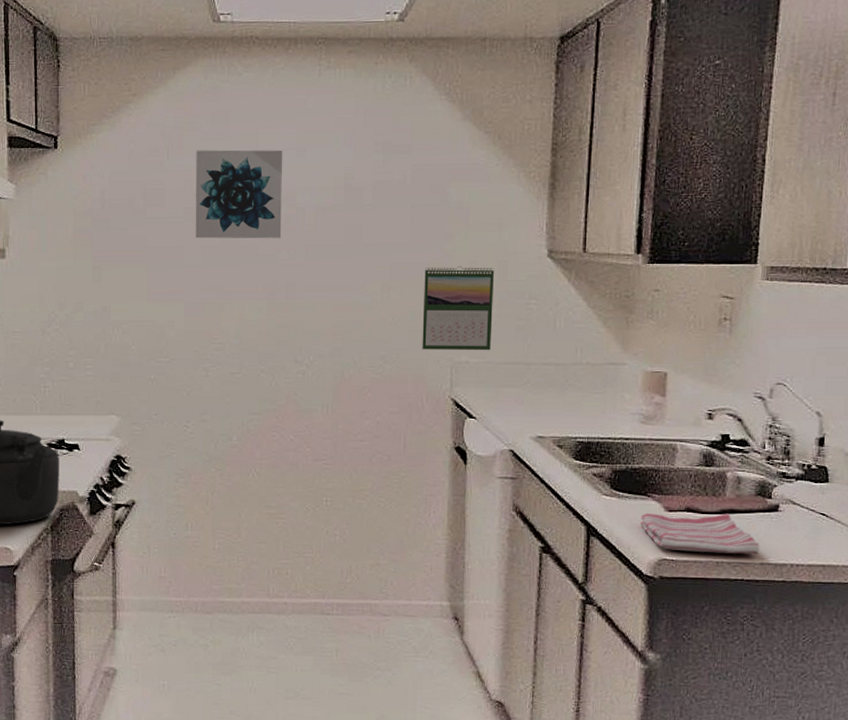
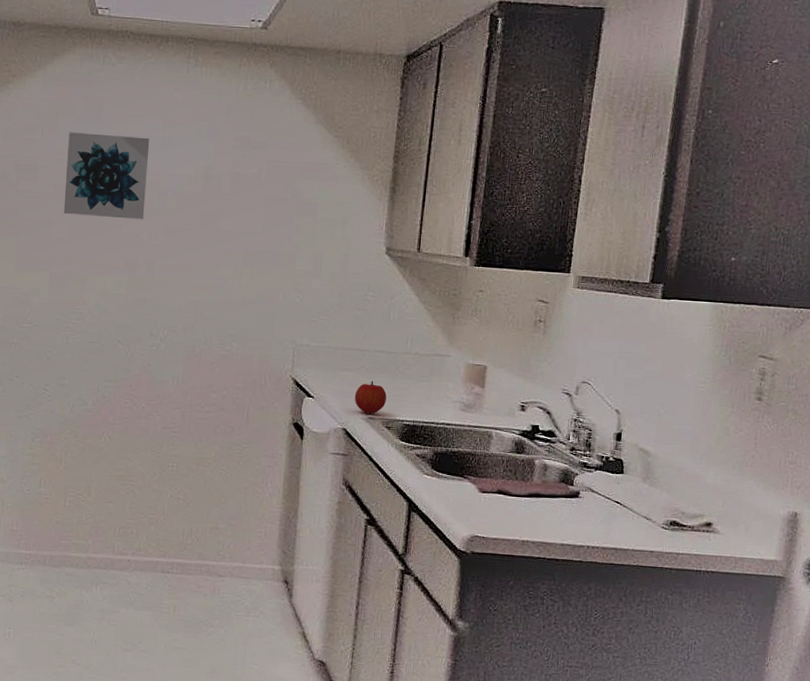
calendar: present [422,266,495,351] -> none [268,256,338,336]
fruit: none [521,396,556,433] -> present [354,381,386,415]
dish towel: present [641,513,760,555] -> none [457,493,562,536]

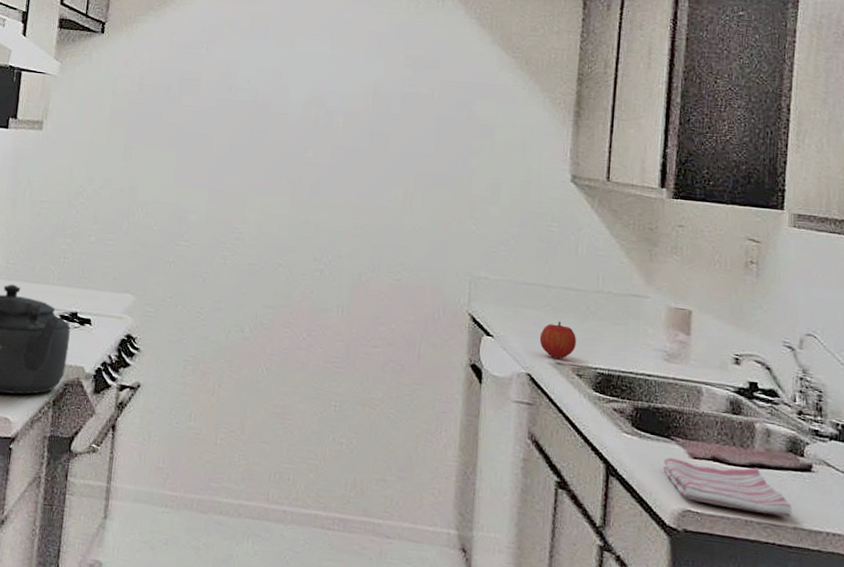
wall art: present [63,132,150,220] -> none [226,47,317,138]
dish towel: none [457,493,562,536] -> present [663,458,793,518]

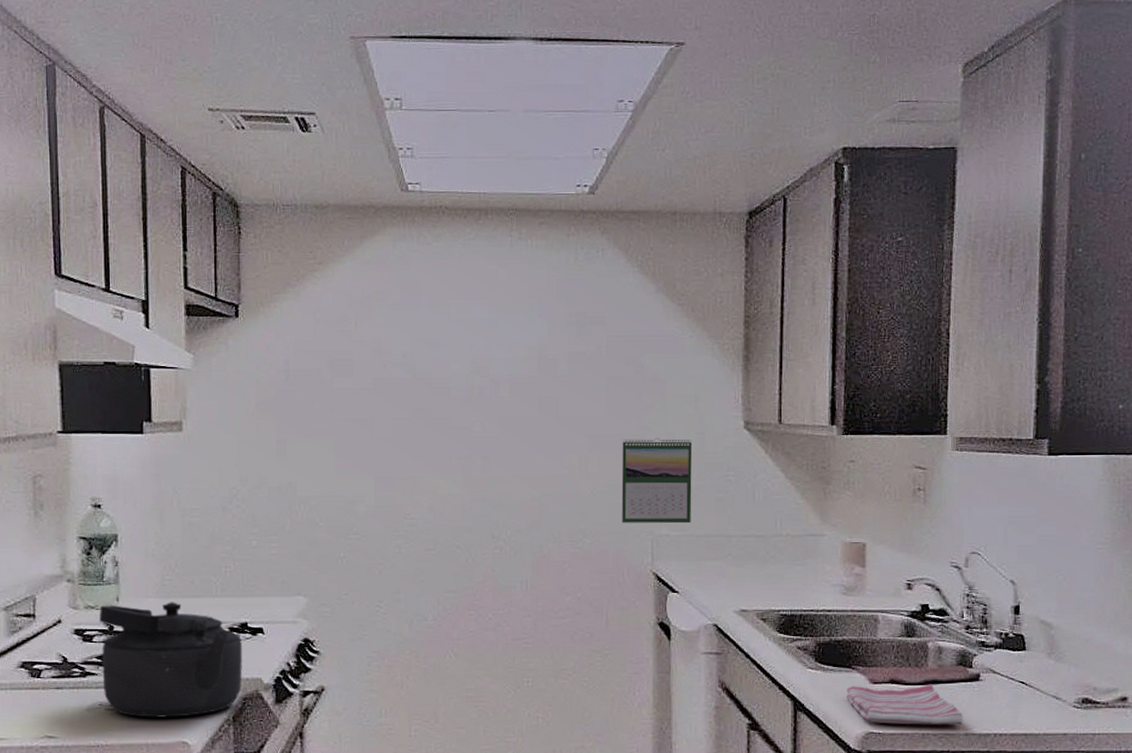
calendar: none [441,180,518,269] -> present [621,438,693,524]
fruit: present [539,321,576,359] -> none [723,569,758,607]

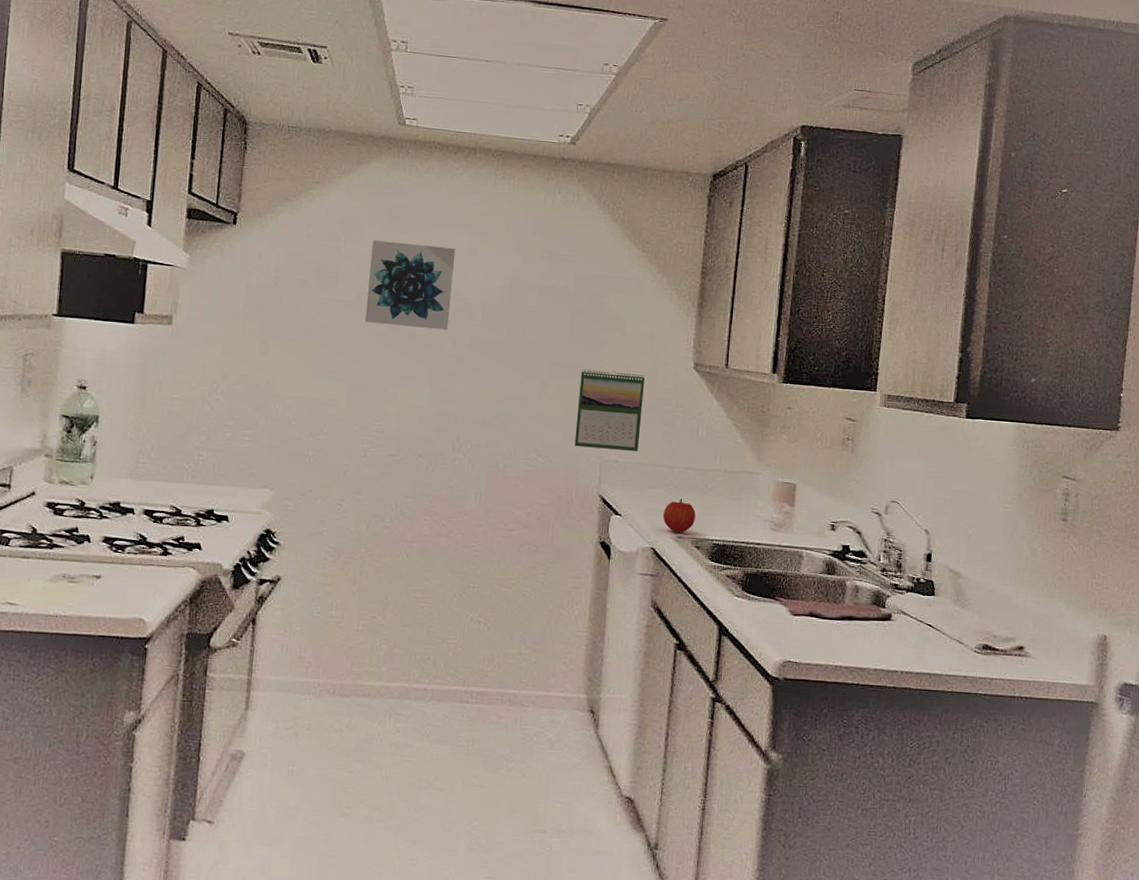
kettle: present [99,602,243,718] -> none [68,481,207,595]
wall art: none [385,320,476,411] -> present [365,240,456,331]
fruit: none [723,569,758,607] -> present [662,498,696,534]
dish towel: present [846,684,964,726] -> none [768,616,875,661]

